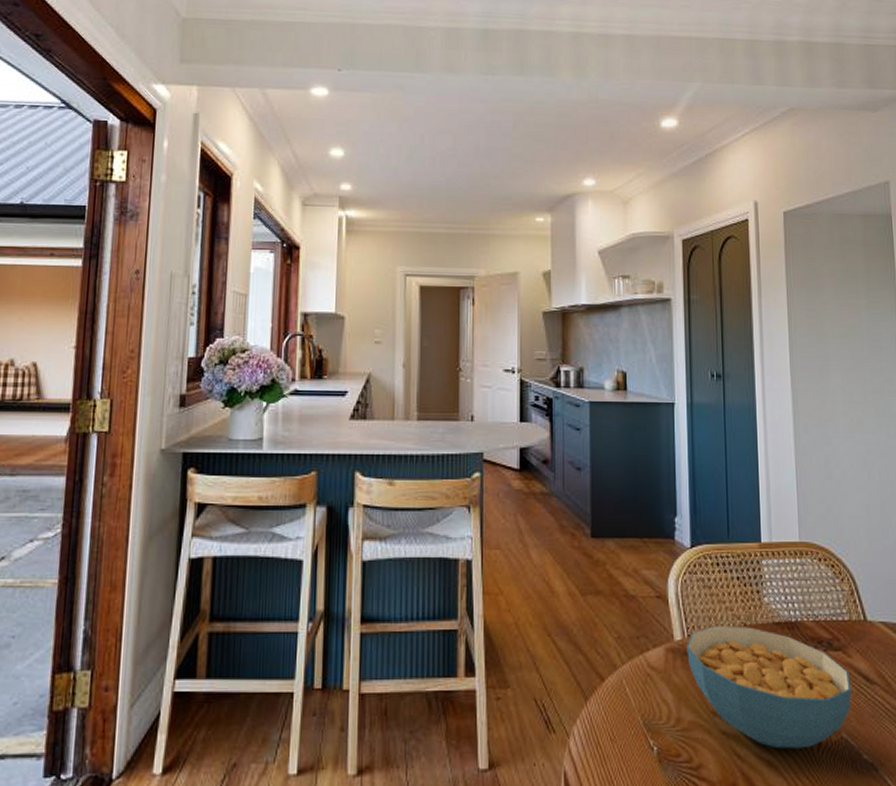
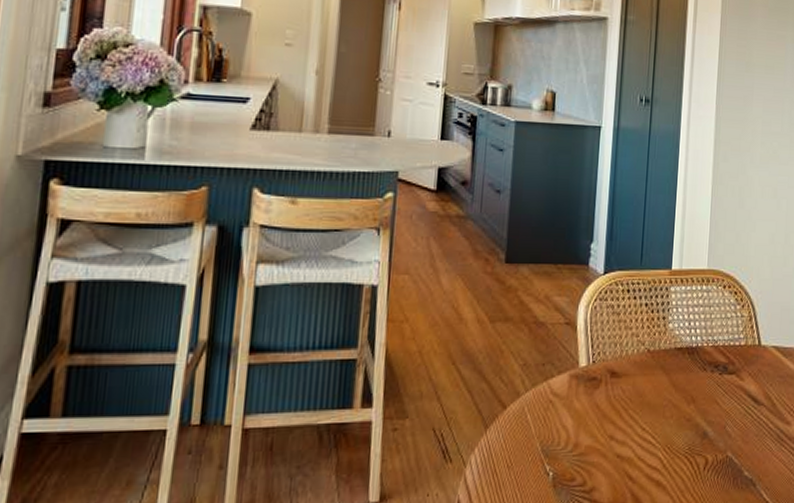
cereal bowl: present [687,625,852,749] -> none [590,351,741,469]

